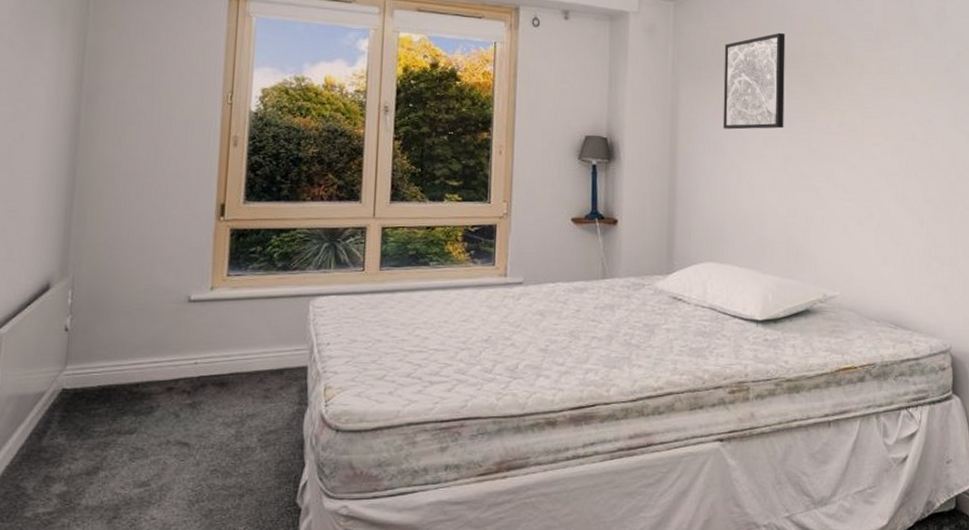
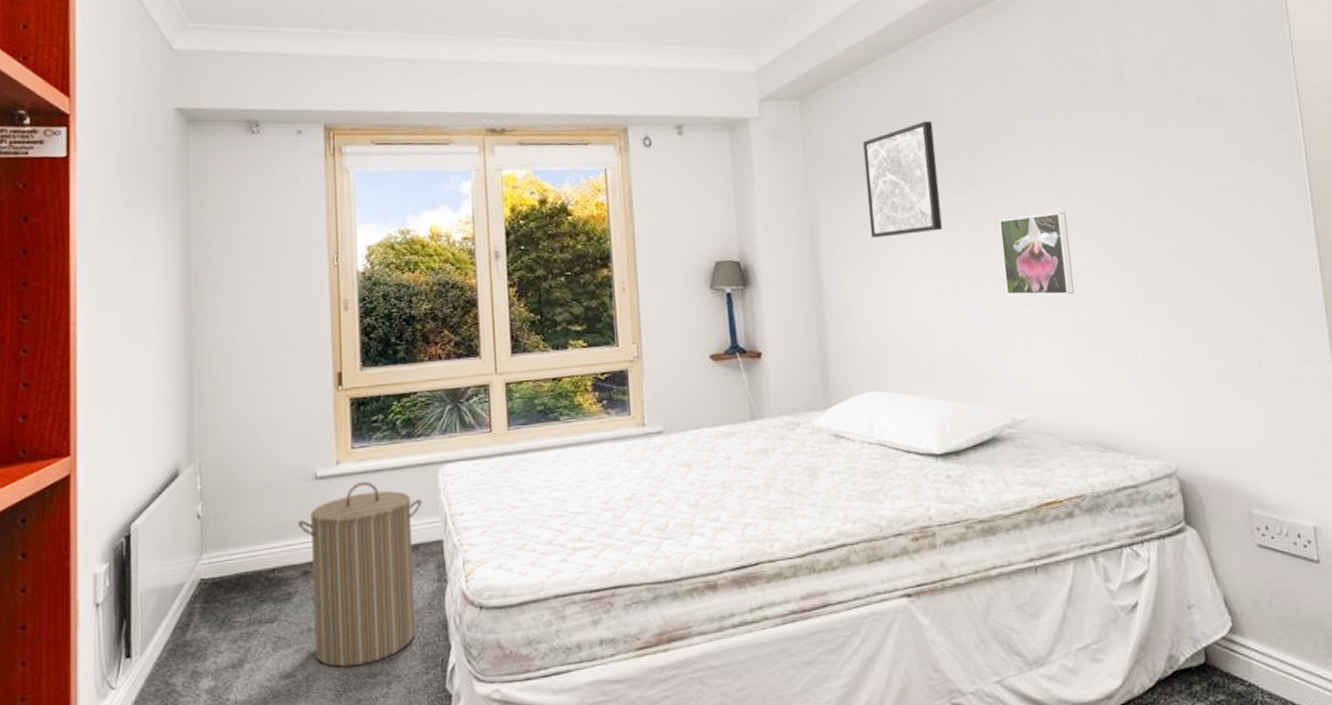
laundry hamper: none [167,307,291,479] -> present [298,481,422,667]
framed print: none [830,123,886,194] -> present [998,212,1074,296]

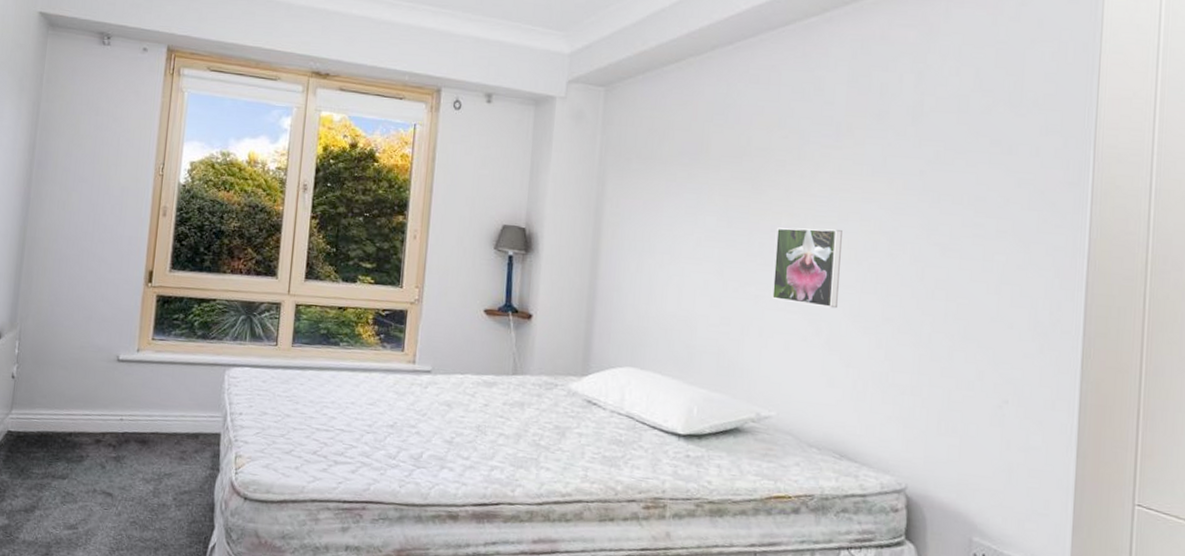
laundry hamper: present [298,481,422,667] -> none [97,370,207,530]
wall art: present [862,120,943,238] -> none [652,123,729,229]

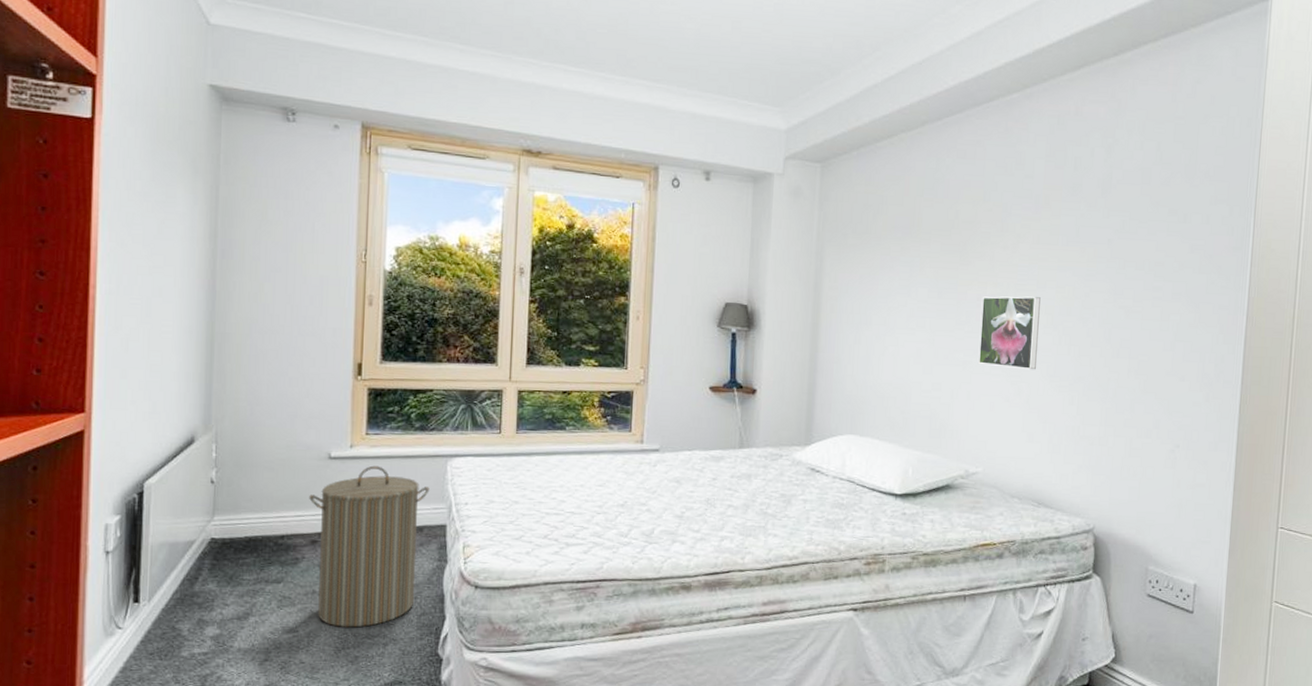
laundry hamper: none [97,370,207,530] -> present [309,465,430,628]

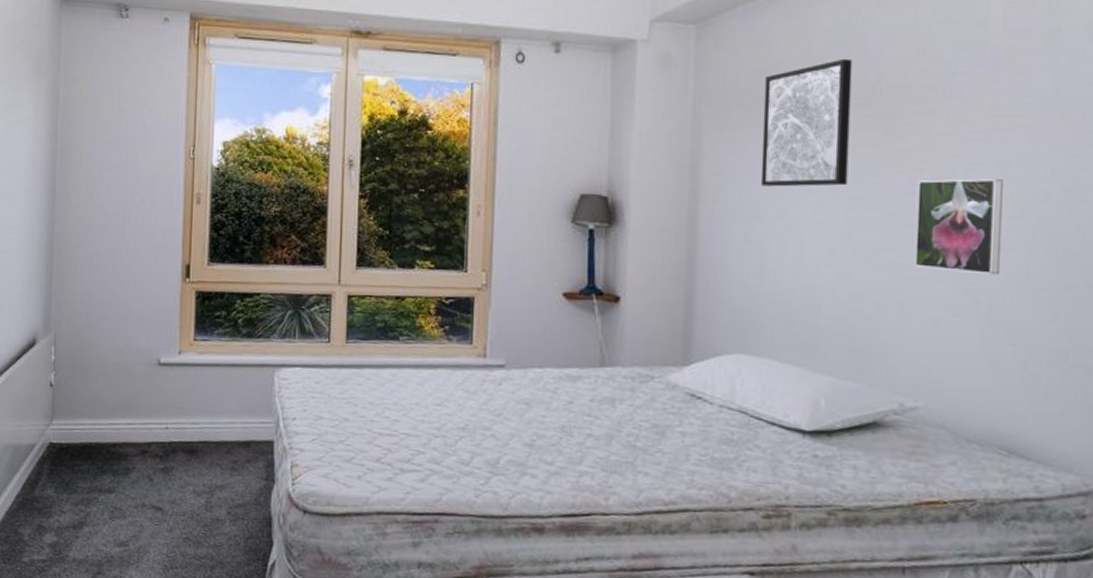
laundry hamper: present [309,465,430,628] -> none [139,373,257,547]
wall art: none [868,198,939,300] -> present [760,58,853,187]

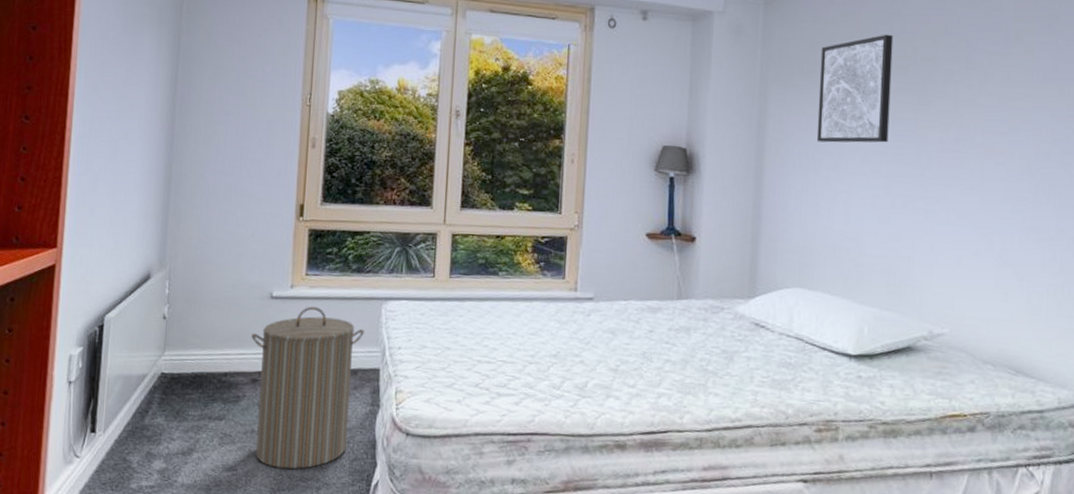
laundry hamper: none [139,373,257,547] -> present [251,306,365,470]
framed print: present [915,179,1003,275] -> none [942,139,1013,221]

